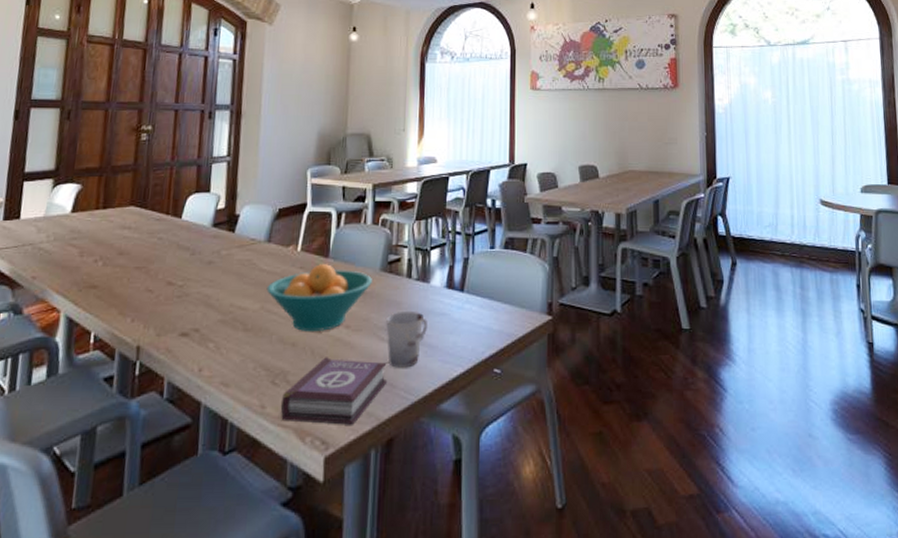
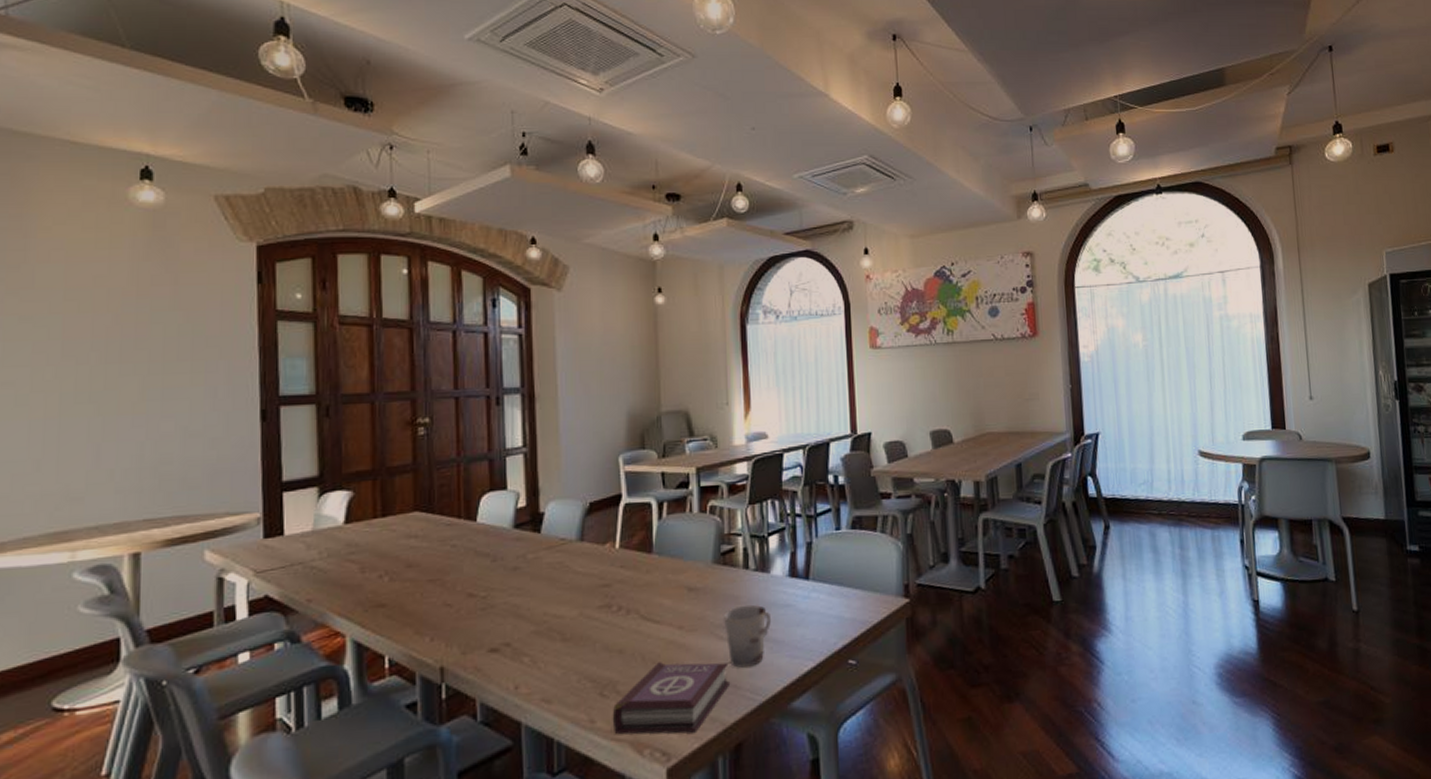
fruit bowl: present [266,264,372,332] -> none [584,560,704,637]

